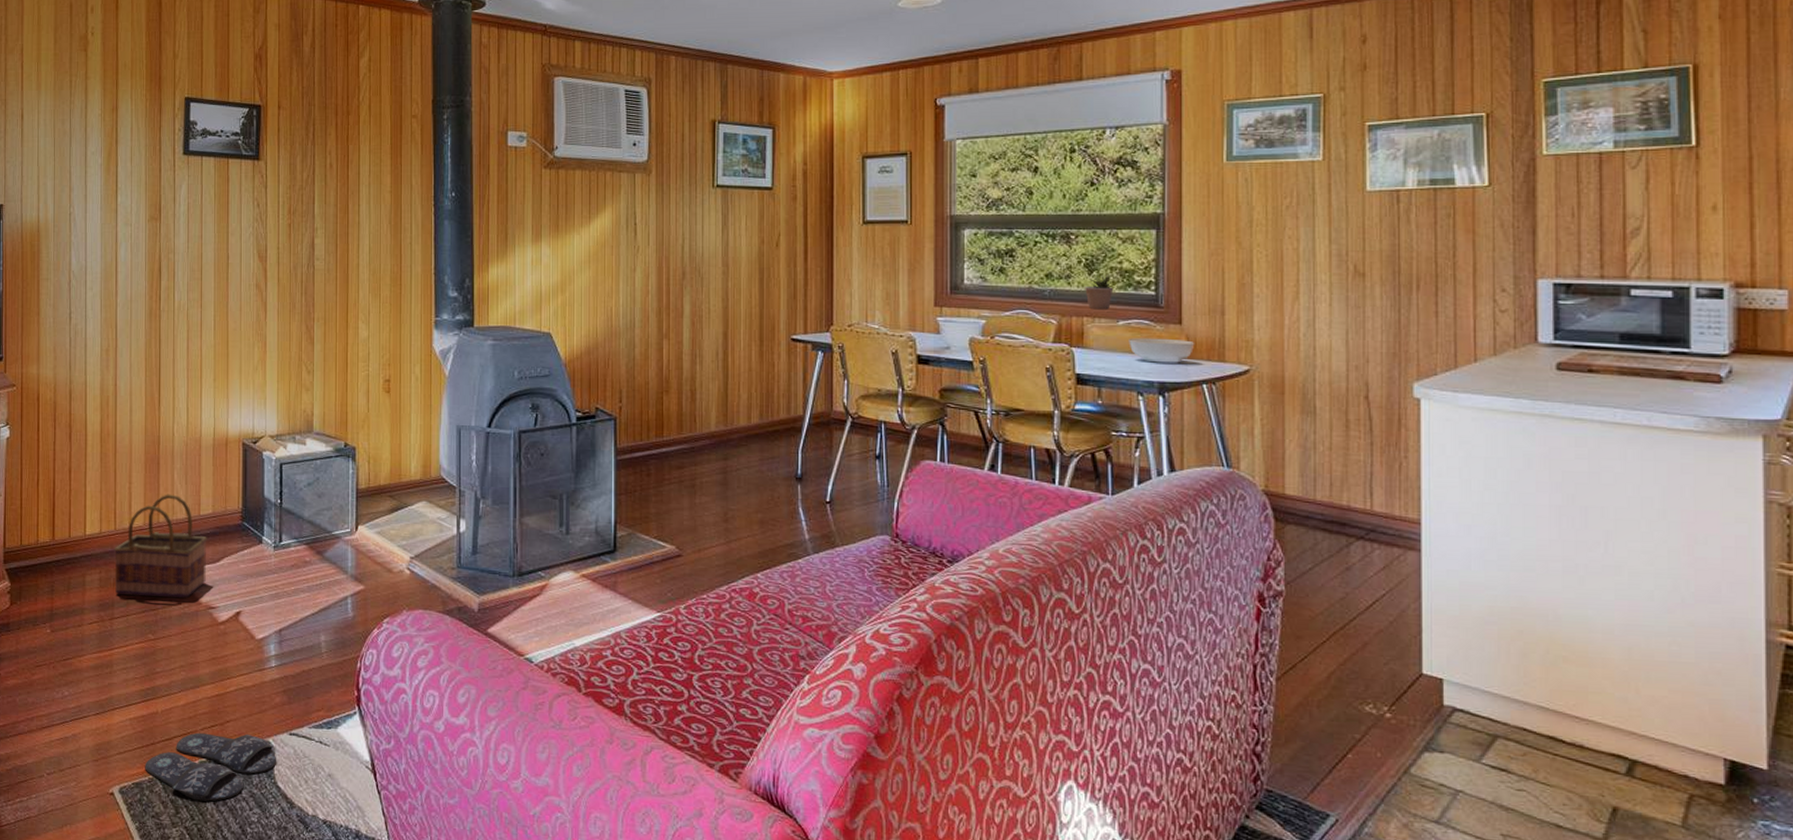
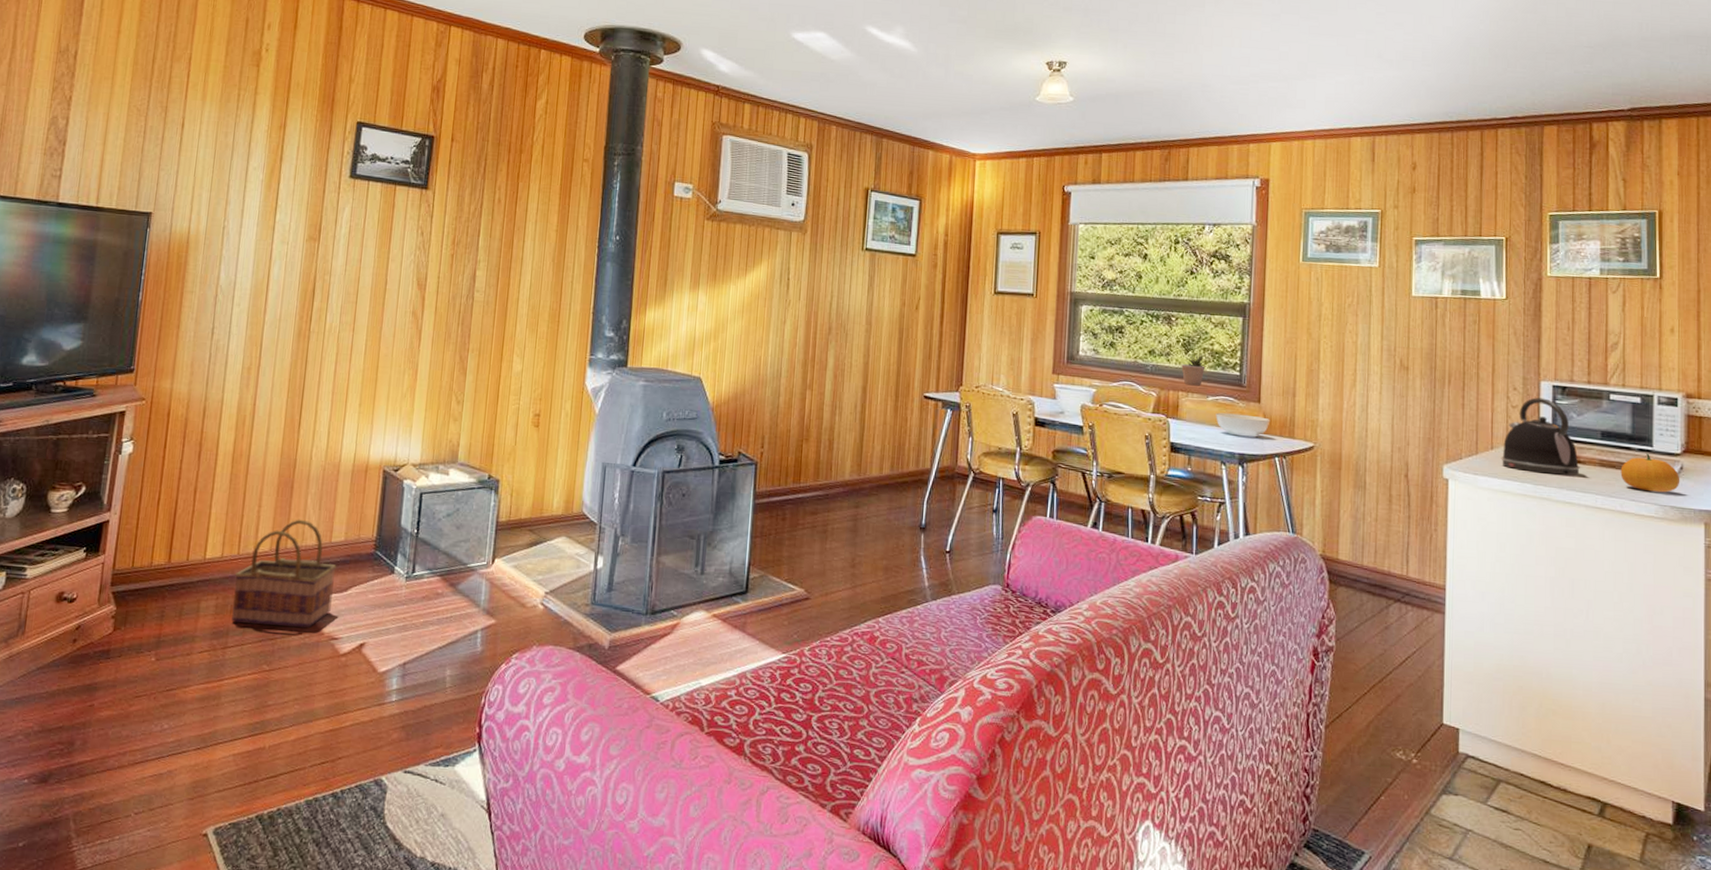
slippers: present [145,732,276,802] -> none [244,769,388,843]
kettle: none [1487,299,1592,387] -> present [1501,397,1580,476]
fruit: none [1647,356,1729,402] -> present [1620,453,1680,493]

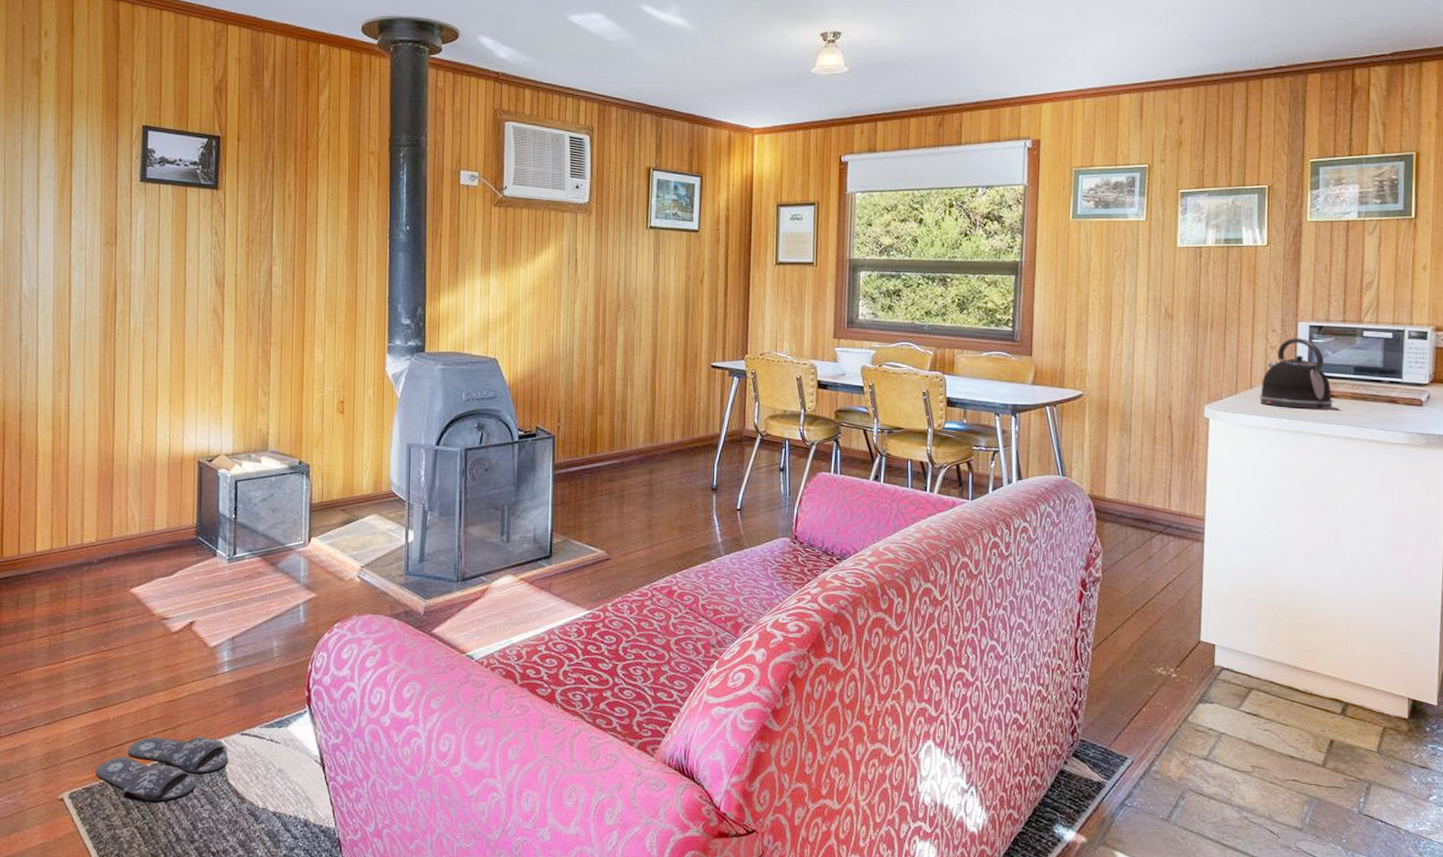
basket: present [231,519,337,628] -> none [66,511,161,610]
slippers: none [244,769,388,843] -> present [95,736,228,801]
potted plant: present [1181,353,1206,386] -> none [956,312,980,343]
bowl: present [1216,412,1270,438] -> none [989,367,1042,389]
fruit: present [1620,453,1680,493] -> none [1371,385,1427,421]

